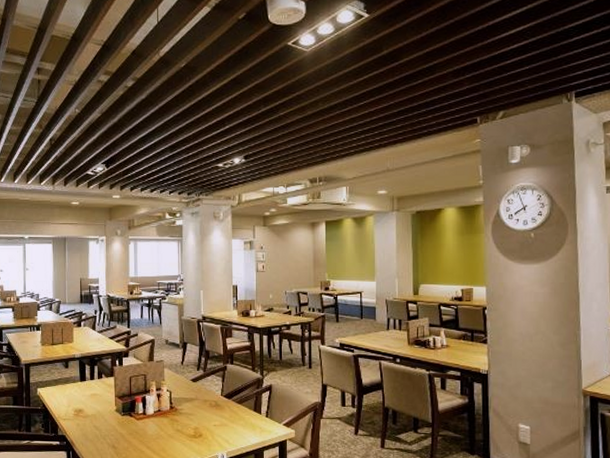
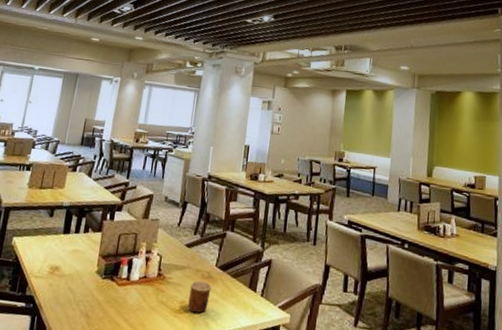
cup: none [201,409,220,437] -> present [188,281,212,314]

